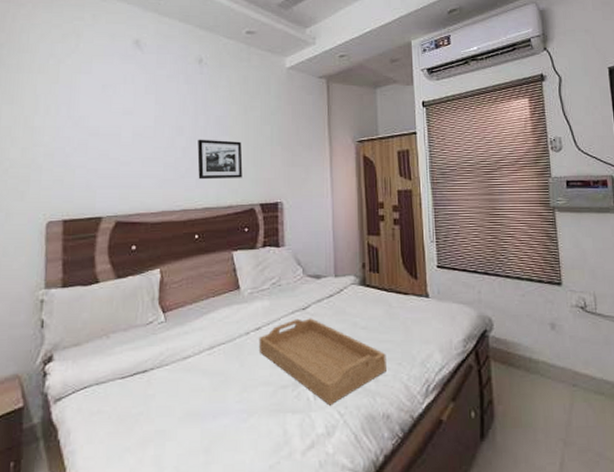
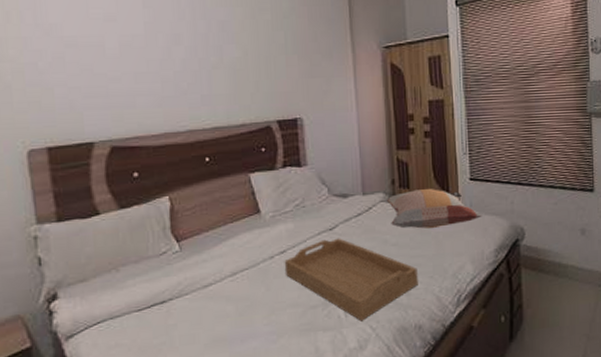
picture frame: present [197,139,243,180] -> none [199,48,255,96]
decorative pillow: none [358,273,450,313] -> present [387,188,482,229]

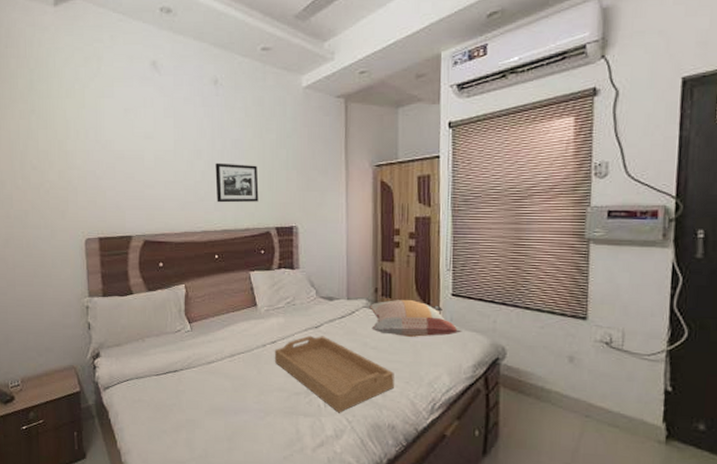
picture frame: none [199,48,255,96] -> present [215,163,259,203]

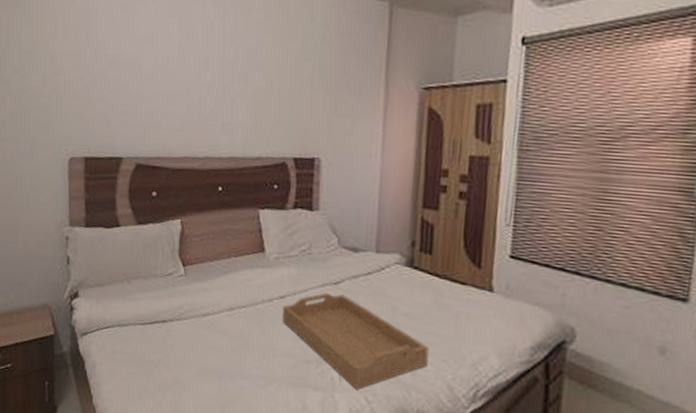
picture frame: present [215,163,259,203] -> none [224,75,276,125]
decorative pillow: present [369,299,462,337] -> none [403,257,520,307]

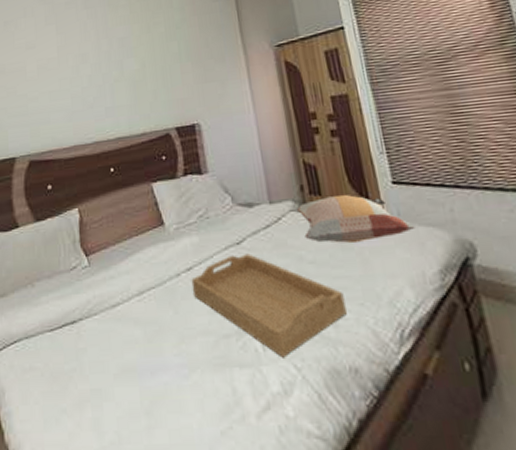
decorative pillow: none [403,257,520,307] -> present [297,194,415,243]

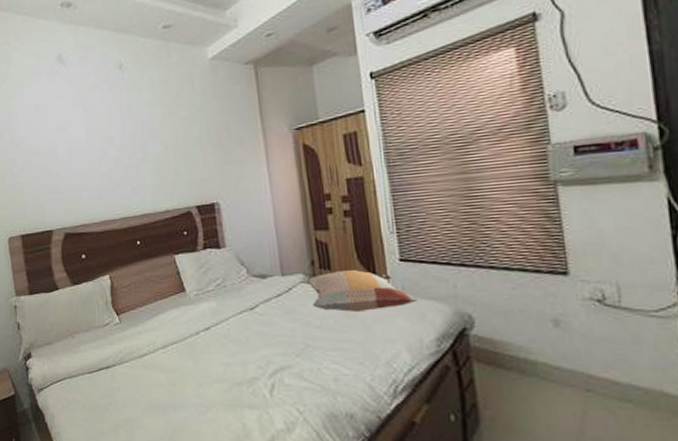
serving tray: present [191,253,347,358] -> none [209,318,347,403]

